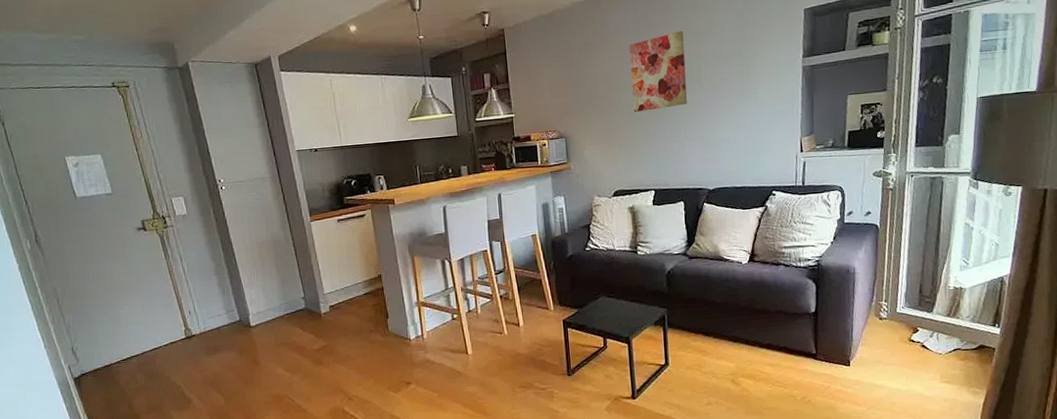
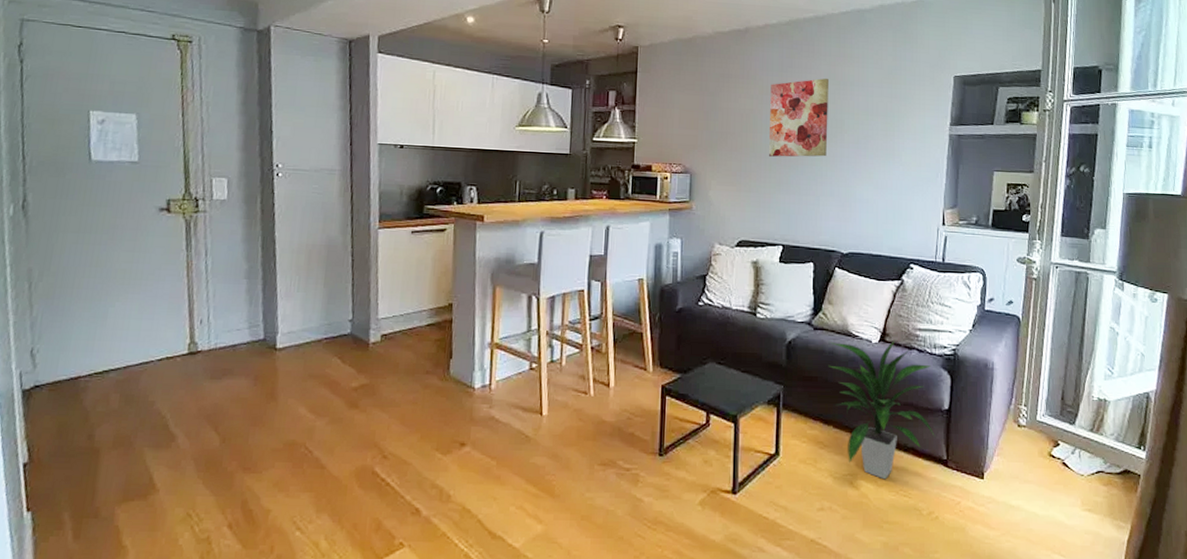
indoor plant: none [704,258,805,375] -> present [828,339,936,480]

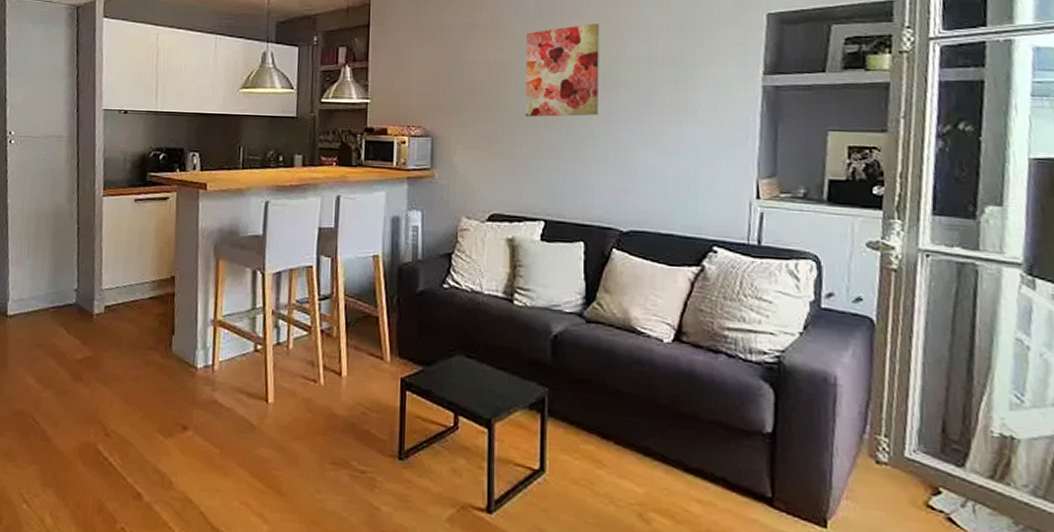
indoor plant: present [828,339,936,480] -> none [606,339,756,516]

